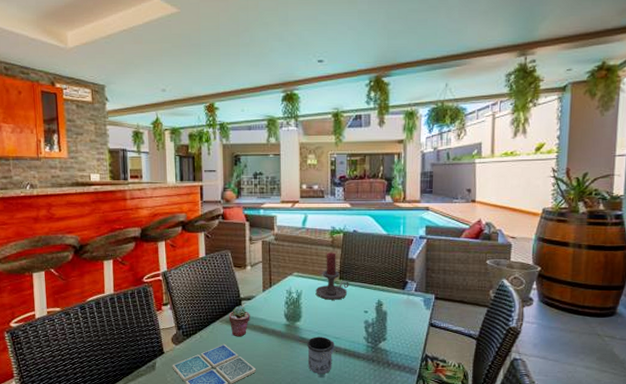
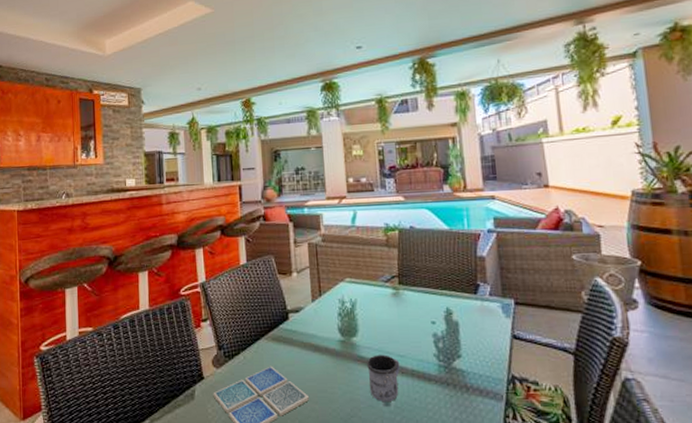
potted succulent: present [229,305,250,337] -> none [275,319,299,357]
candle holder: present [315,252,349,300] -> none [372,253,411,310]

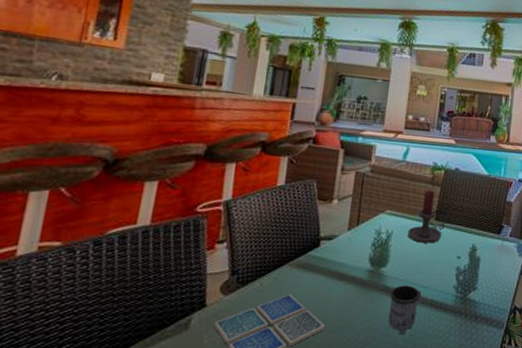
candle holder: none [372,253,411,310] -> present [407,190,445,243]

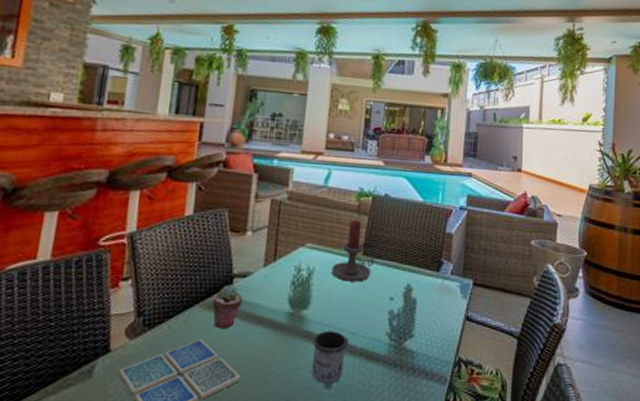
potted succulent: none [300,246,329,285] -> present [212,284,243,329]

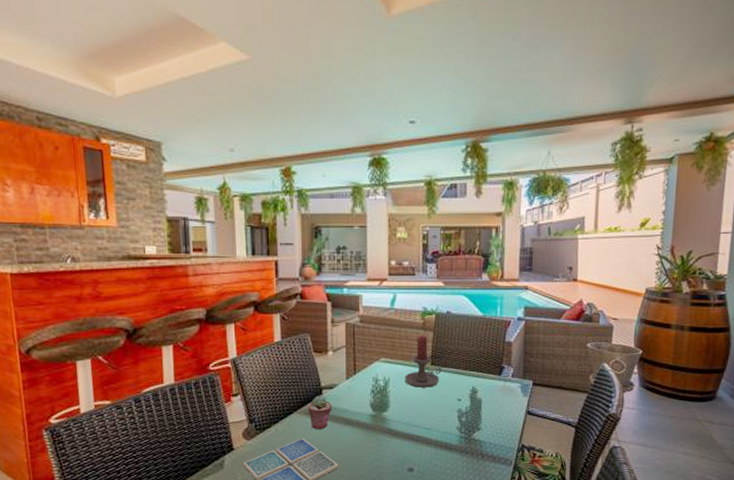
mug: present [312,331,349,385] -> none [395,427,425,469]

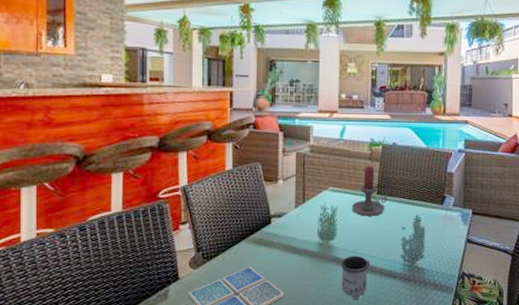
potted succulent: present [308,395,332,430] -> none [256,223,280,259]
mug: none [395,427,425,469] -> present [341,256,370,297]

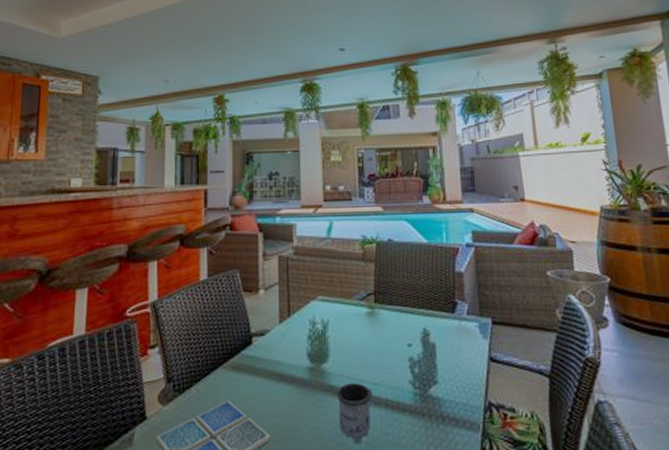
candle holder: present [352,166,387,216] -> none [345,268,387,331]

